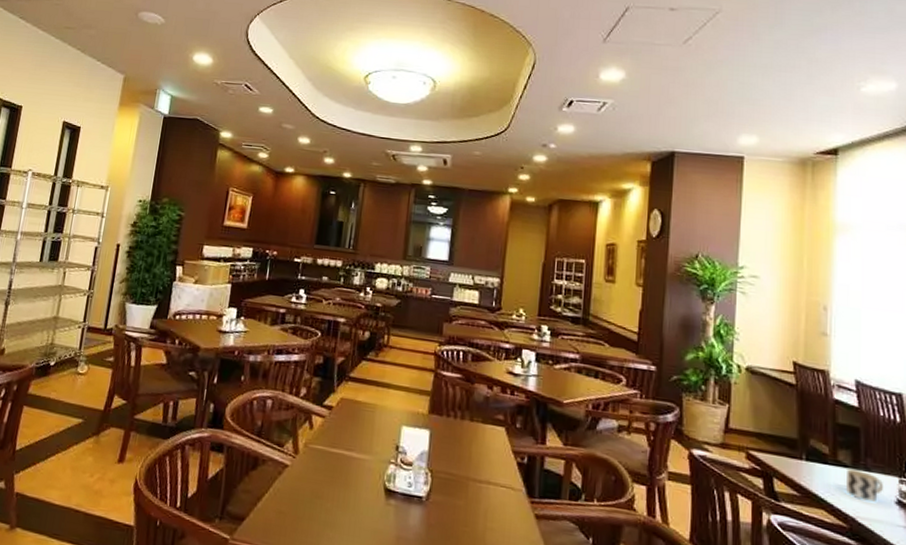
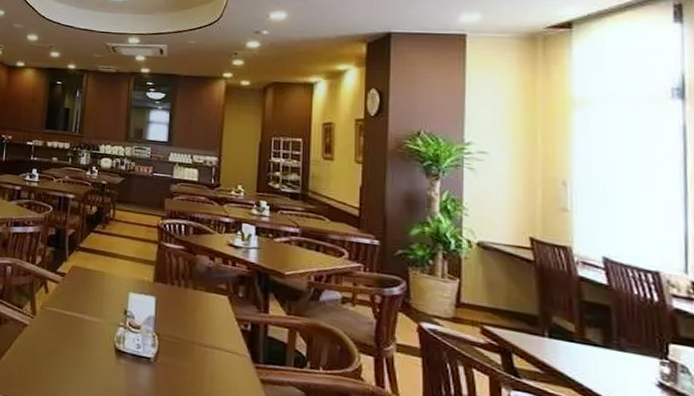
cup: present [845,469,883,503] -> none [595,348,641,385]

